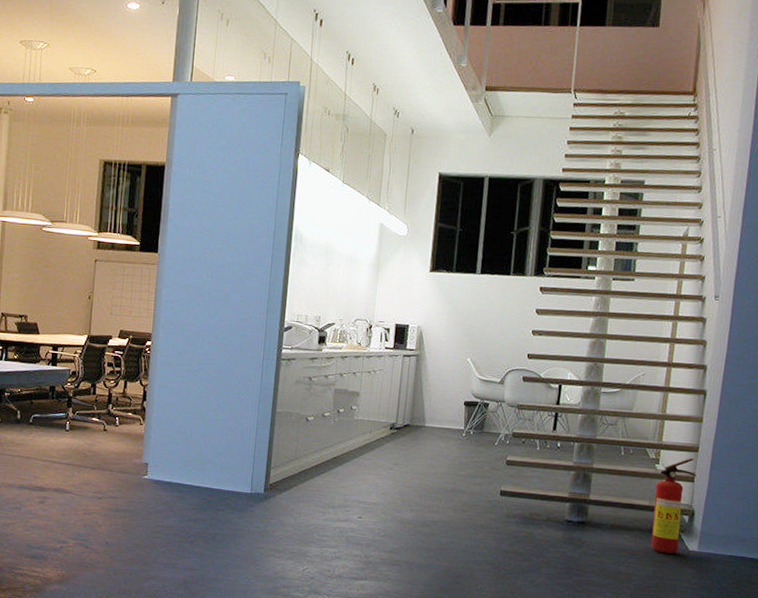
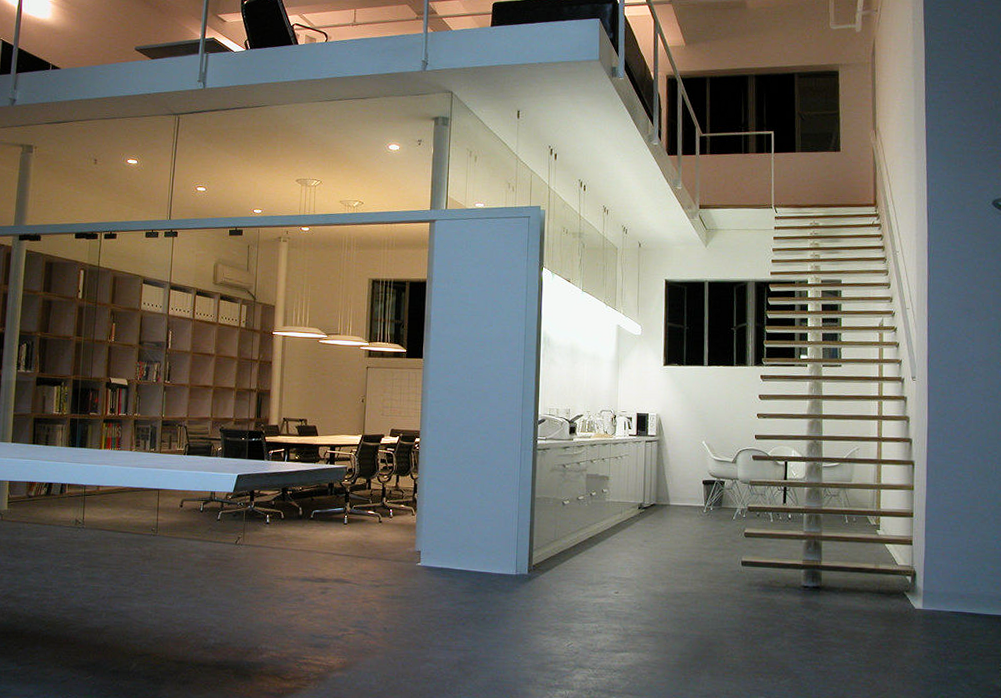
fire extinguisher: present [651,458,697,555] -> none [879,523,914,613]

